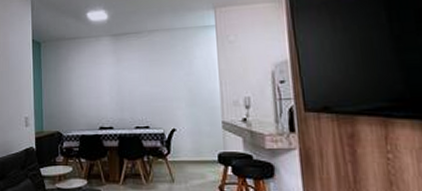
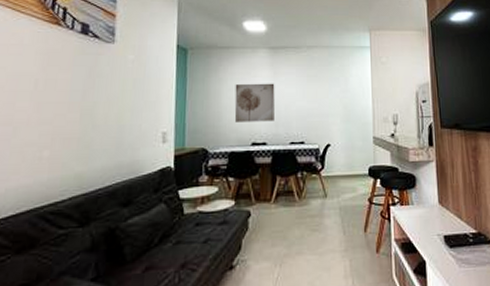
wall art: none [82,69,119,108] -> present [234,83,275,122]

